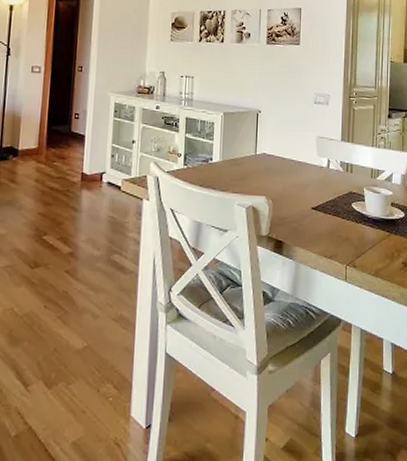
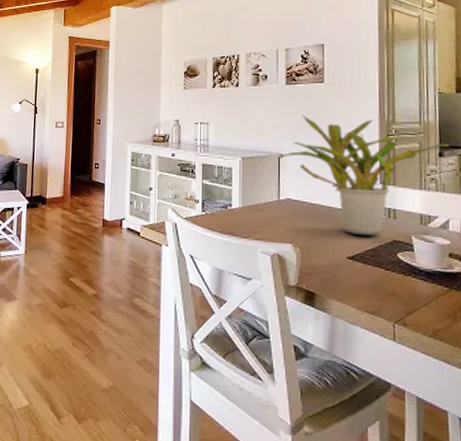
potted plant: none [256,74,396,188] -> present [277,114,449,236]

